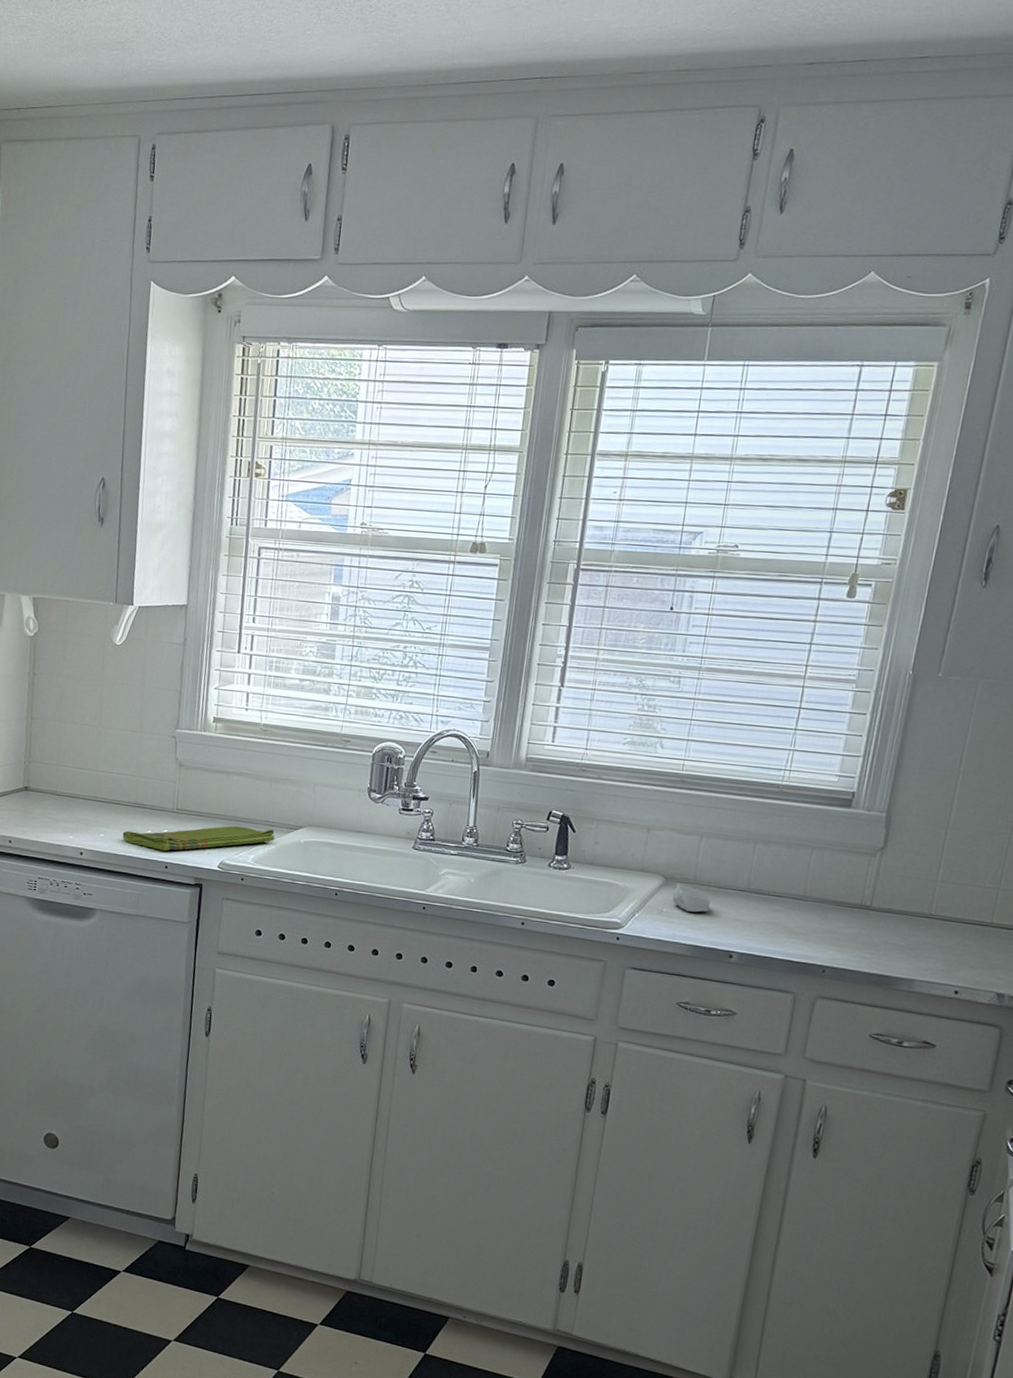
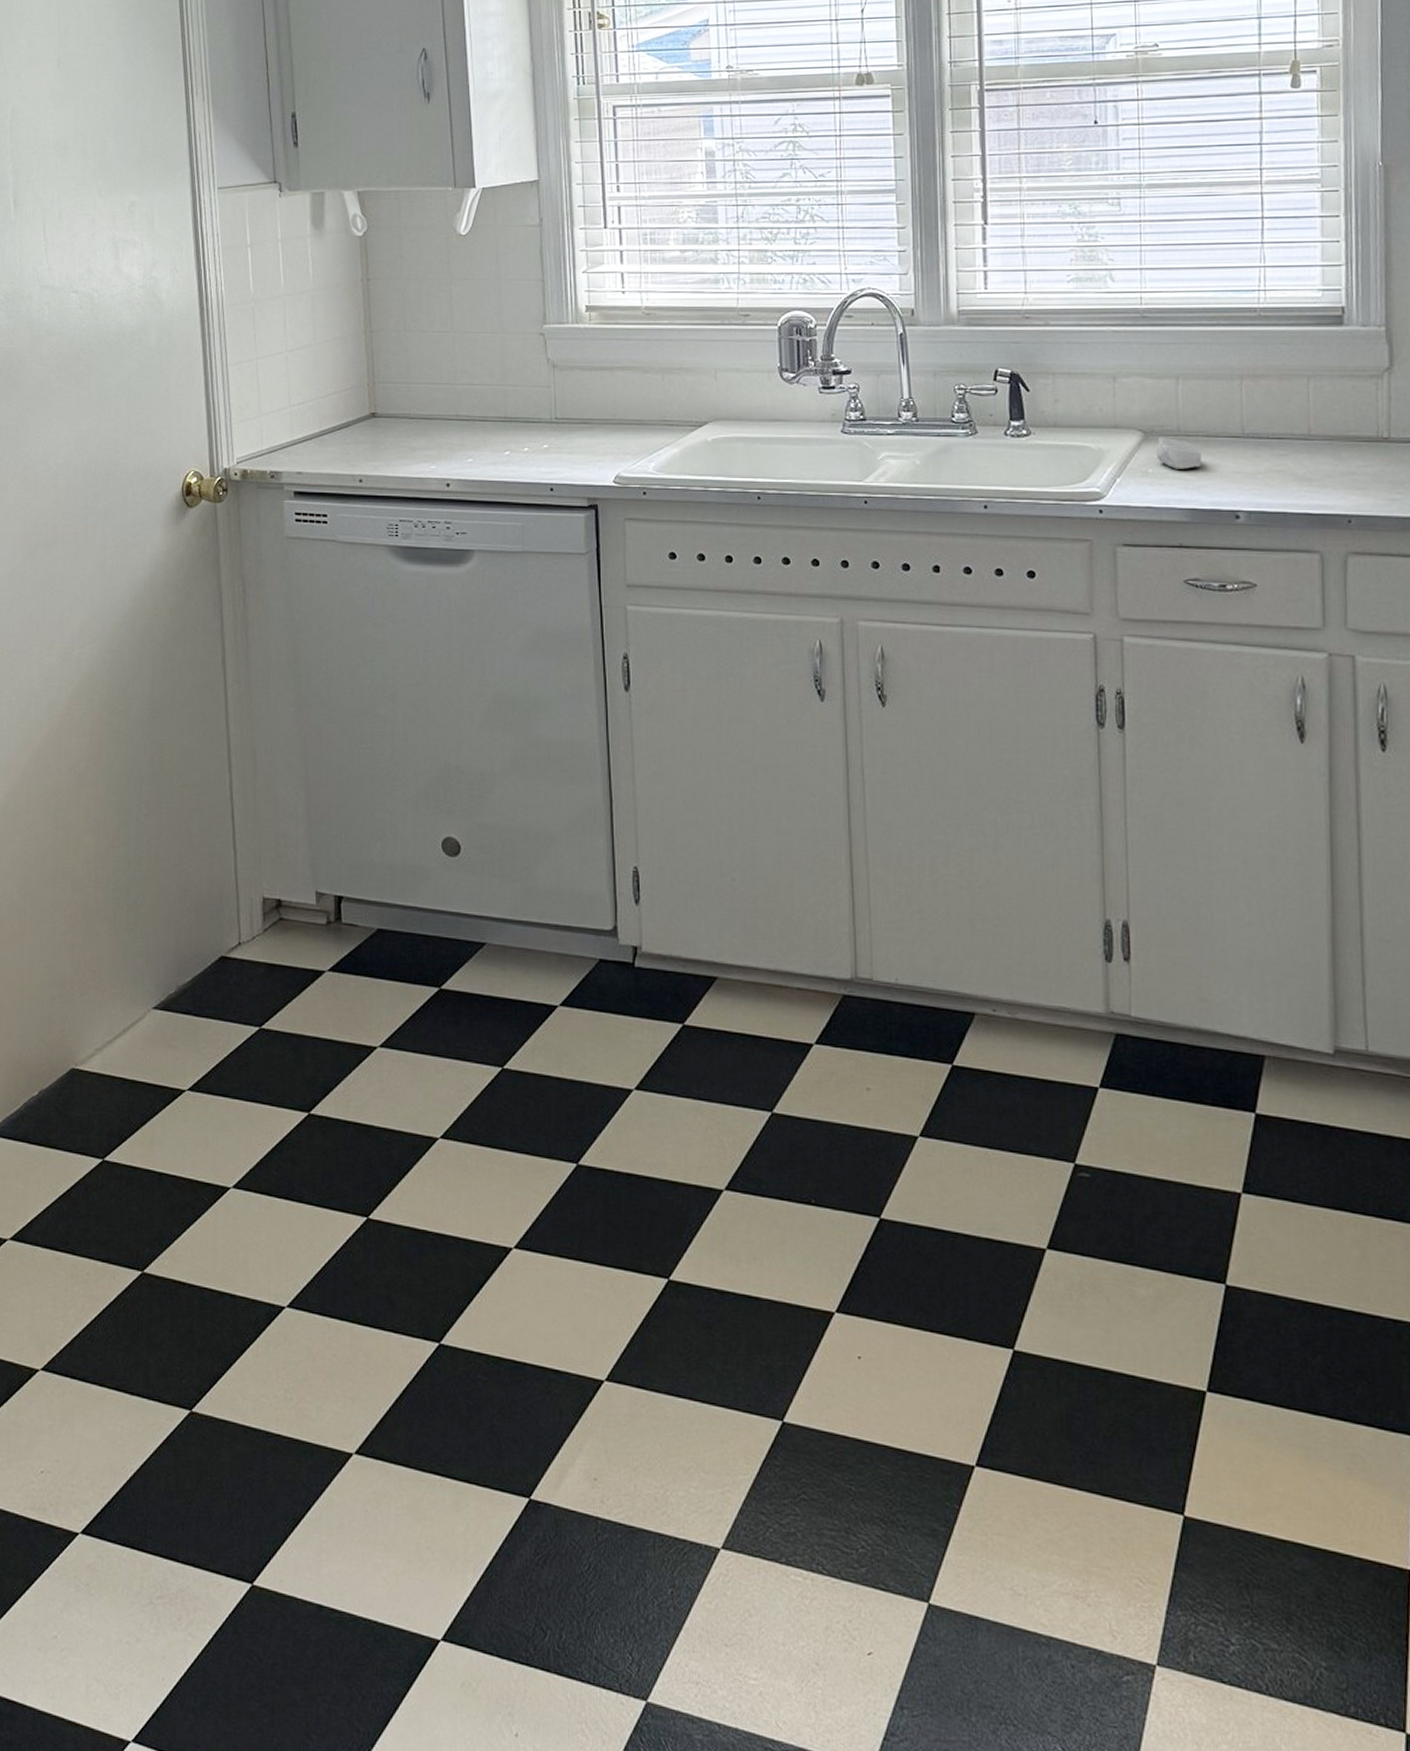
dish towel: present [122,825,275,851] -> none [494,428,676,471]

